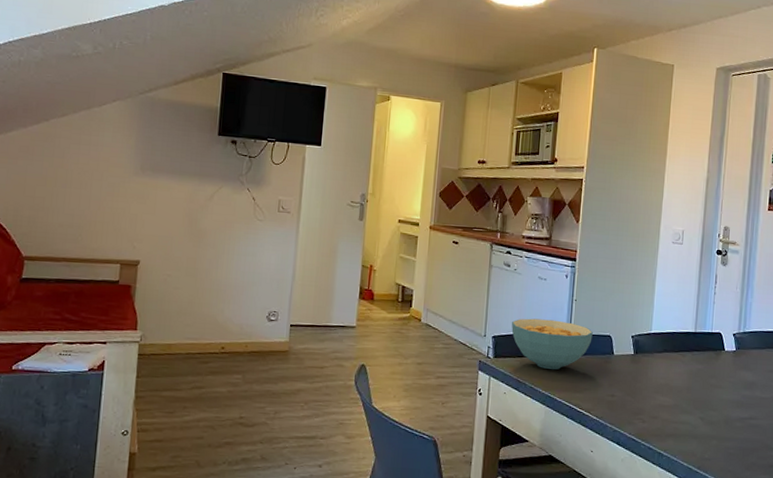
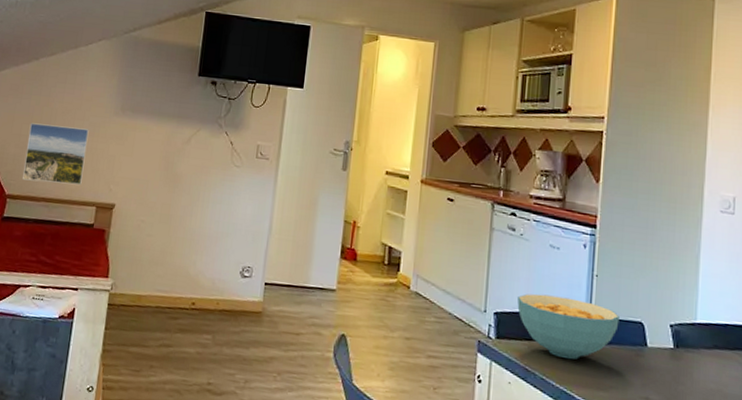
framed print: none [39,184,108,245] -> present [22,123,89,186]

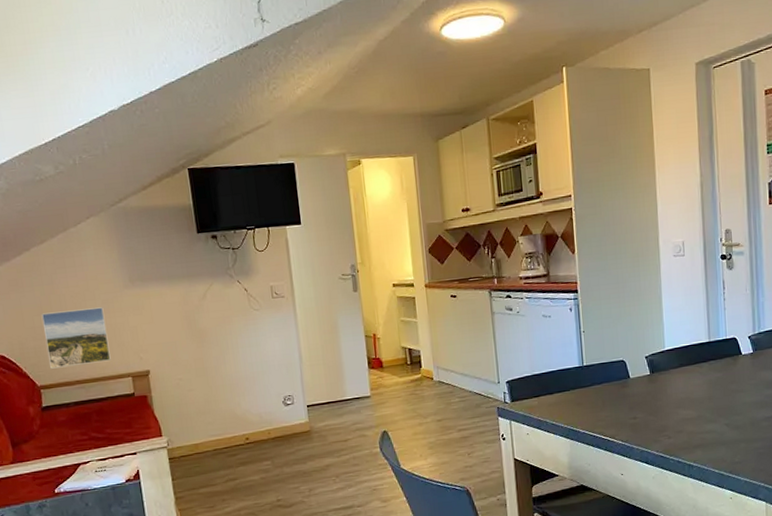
cereal bowl: present [517,293,620,360] -> none [523,354,606,404]

